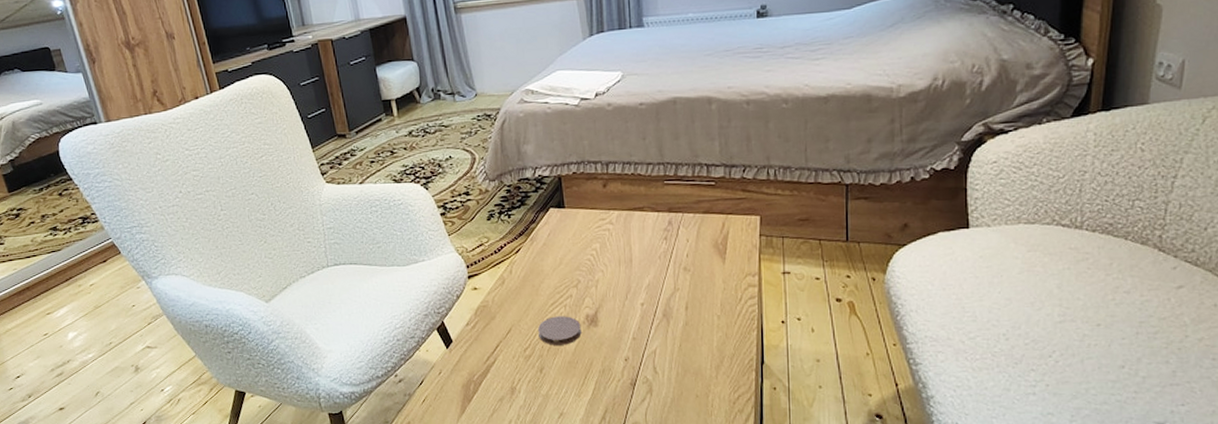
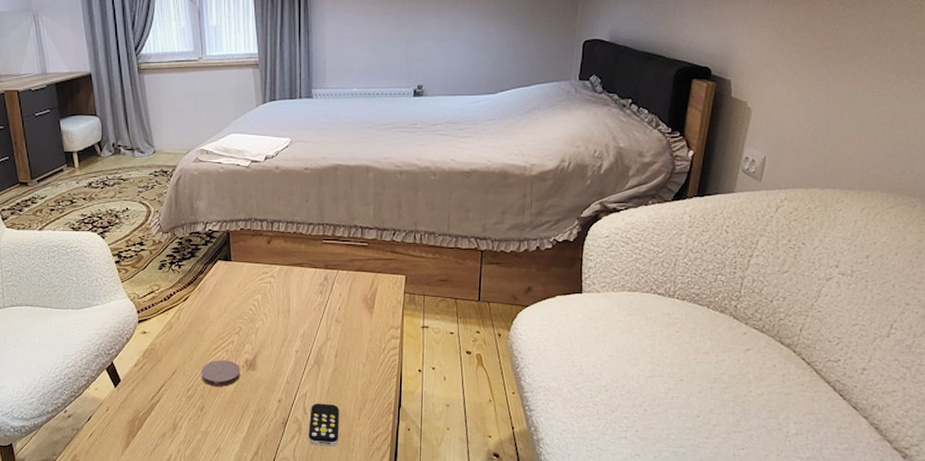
remote control: none [660,361,696,409] -> present [308,403,340,446]

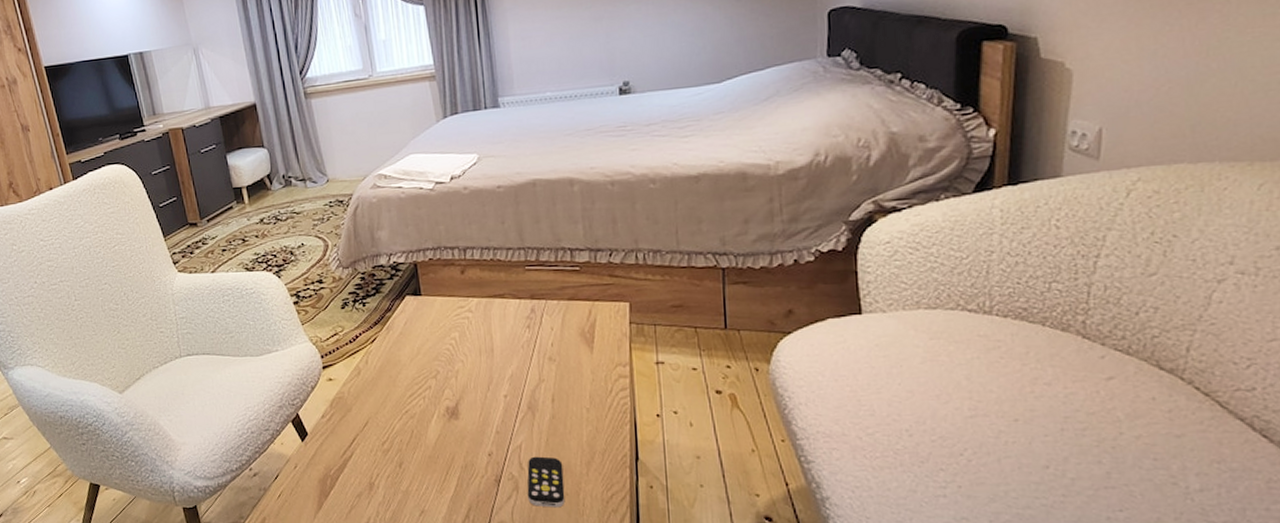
coaster: present [201,360,241,387] -> none [396,408,442,439]

